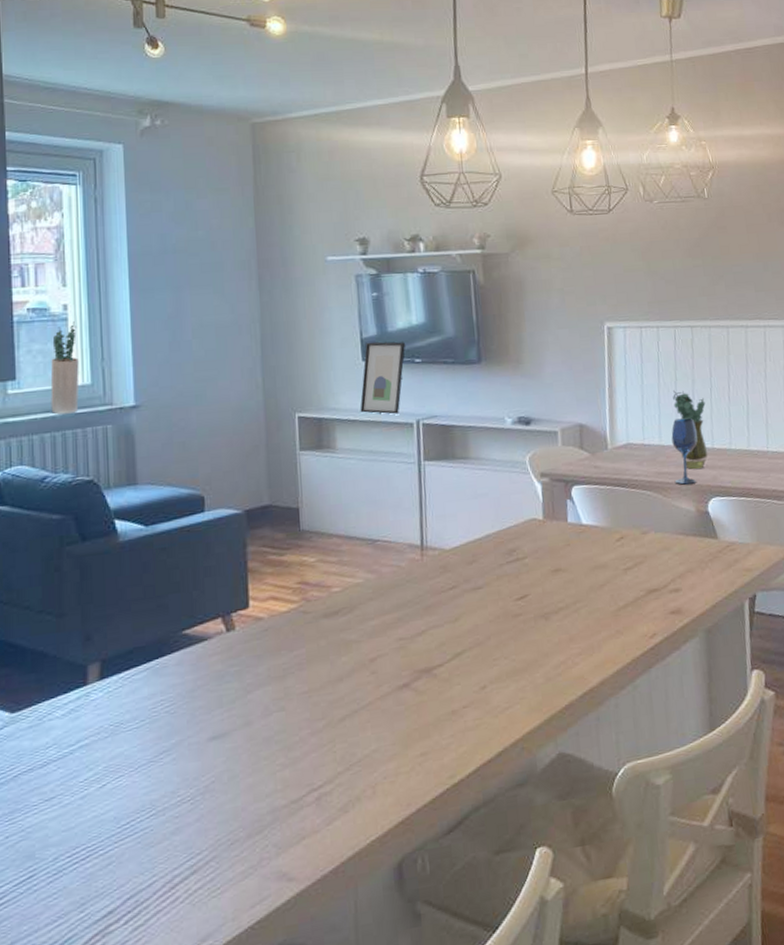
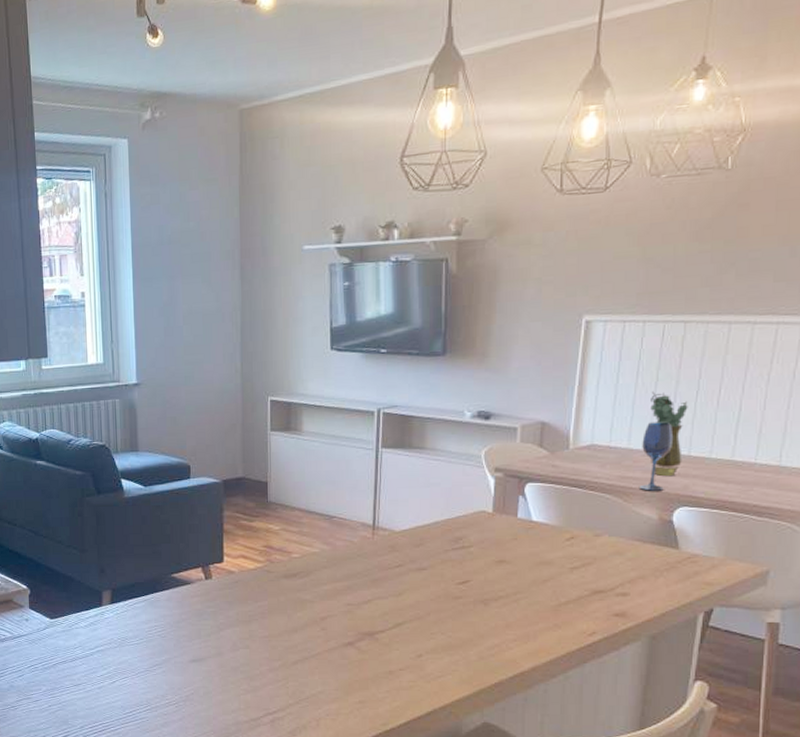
vase: present [50,321,79,415] -> none [73,307,94,389]
picture frame: present [360,342,406,415] -> none [325,331,373,402]

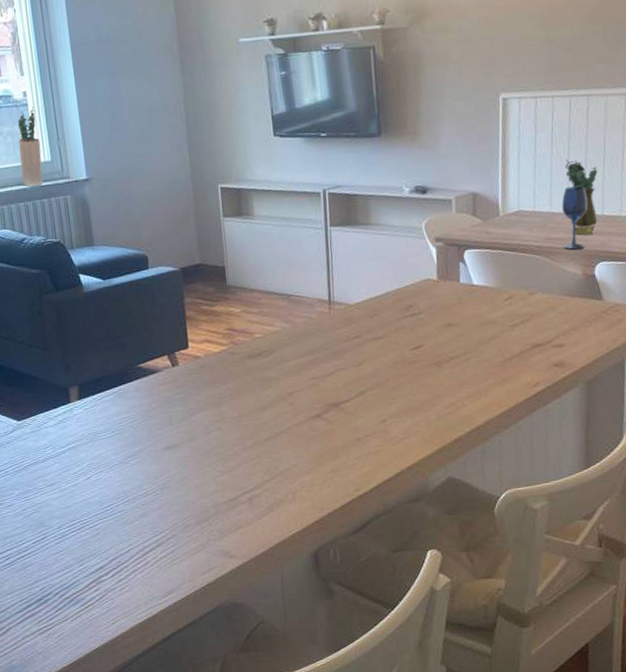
vase: none [73,307,94,389] -> present [18,106,44,188]

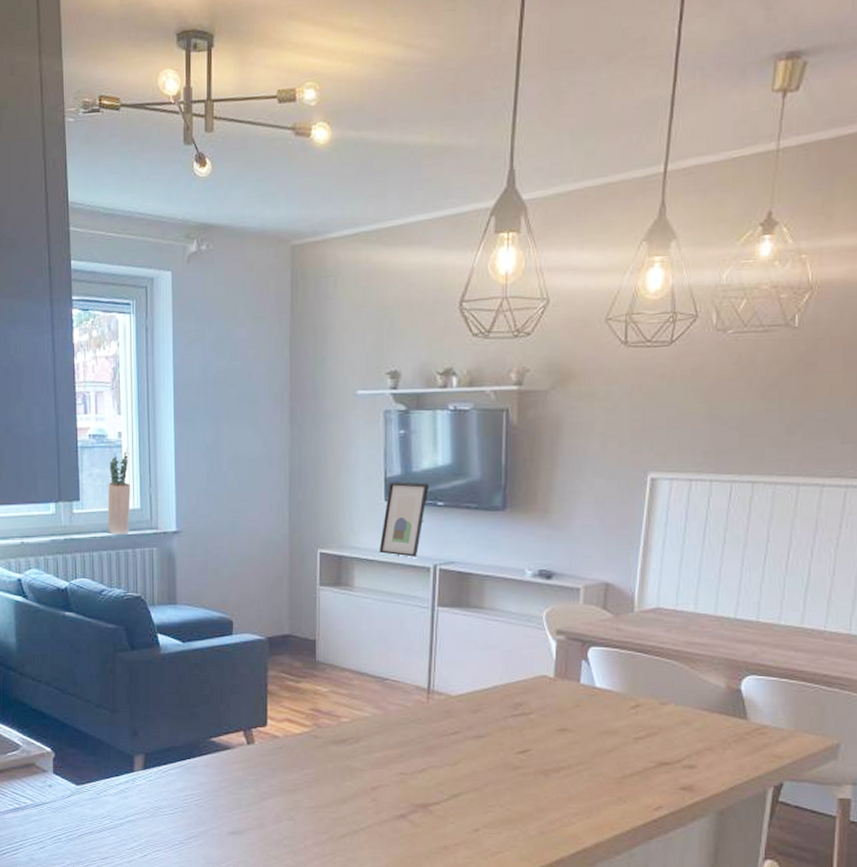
picture frame: none [273,117,313,185] -> present [379,482,430,557]
wineglass: present [562,186,588,250] -> none [705,585,740,658]
vase: present [565,159,598,236] -> none [718,554,756,643]

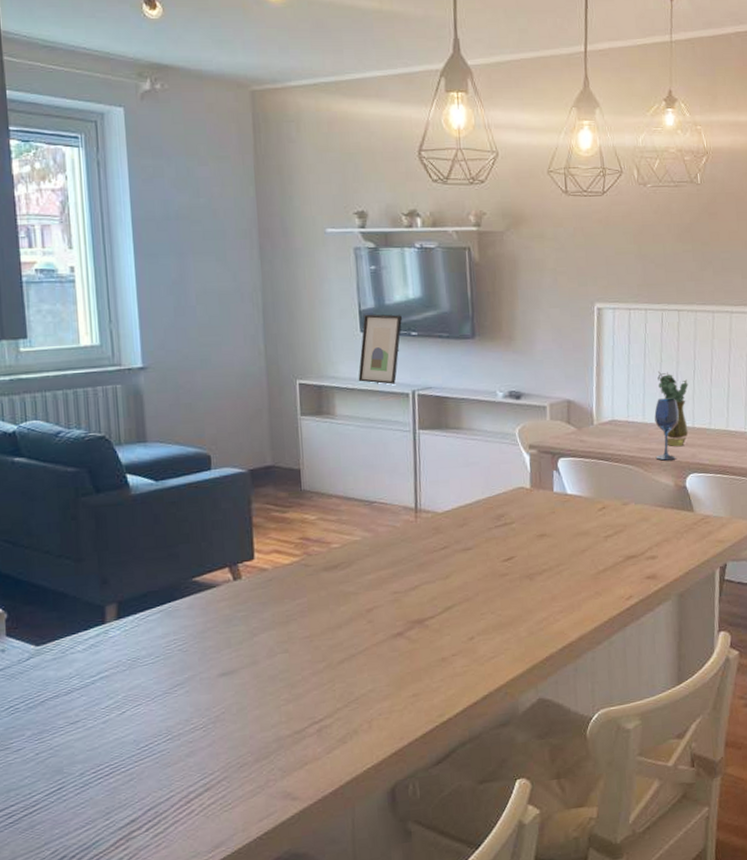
vase: present [107,448,131,536] -> none [60,283,89,374]
wineglass: none [705,585,740,658] -> present [654,398,679,461]
vase: none [718,554,756,643] -> present [657,371,689,447]

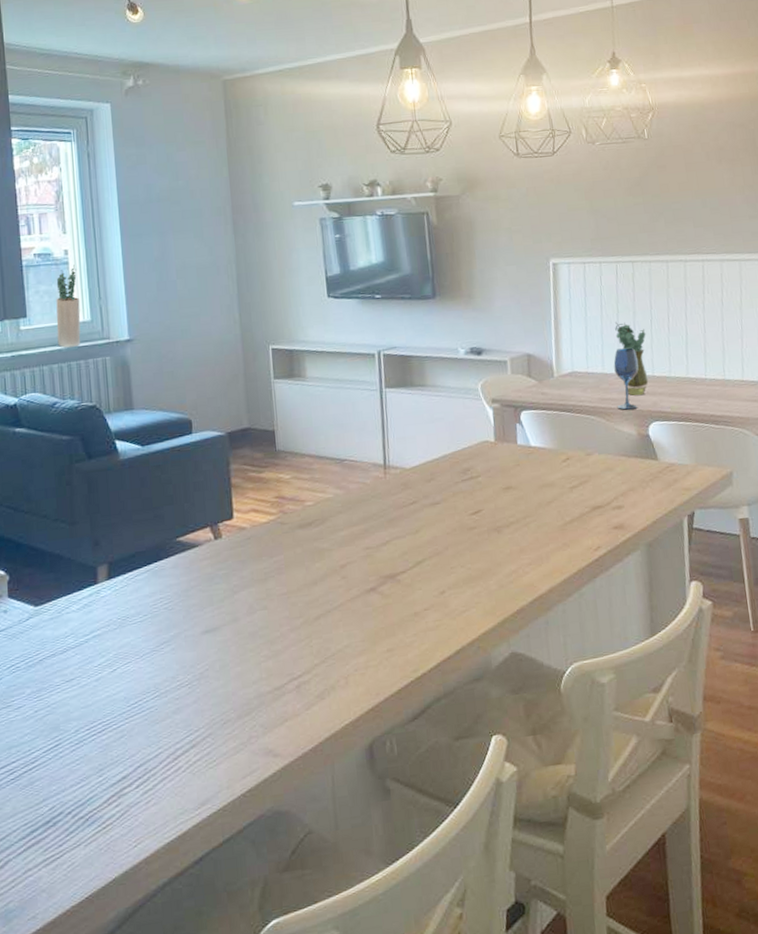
vase: none [60,283,89,374] -> present [56,265,81,348]
picture frame: present [358,314,403,385] -> none [326,279,367,346]

